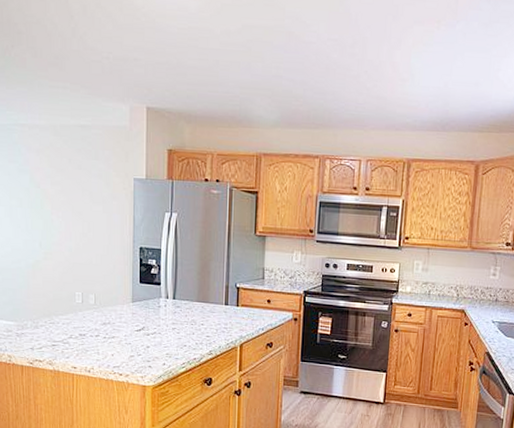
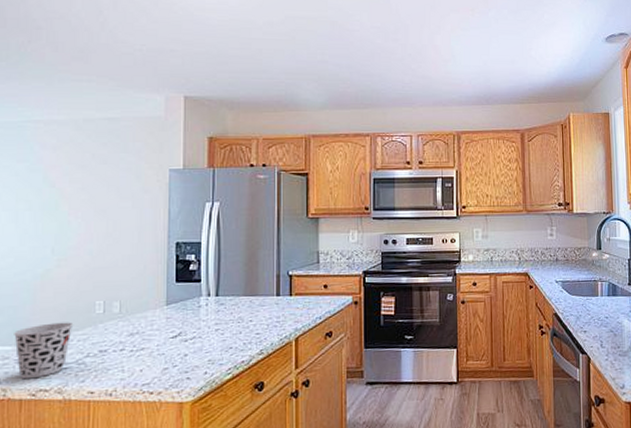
cup: none [14,306,59,350] -> present [14,322,74,379]

